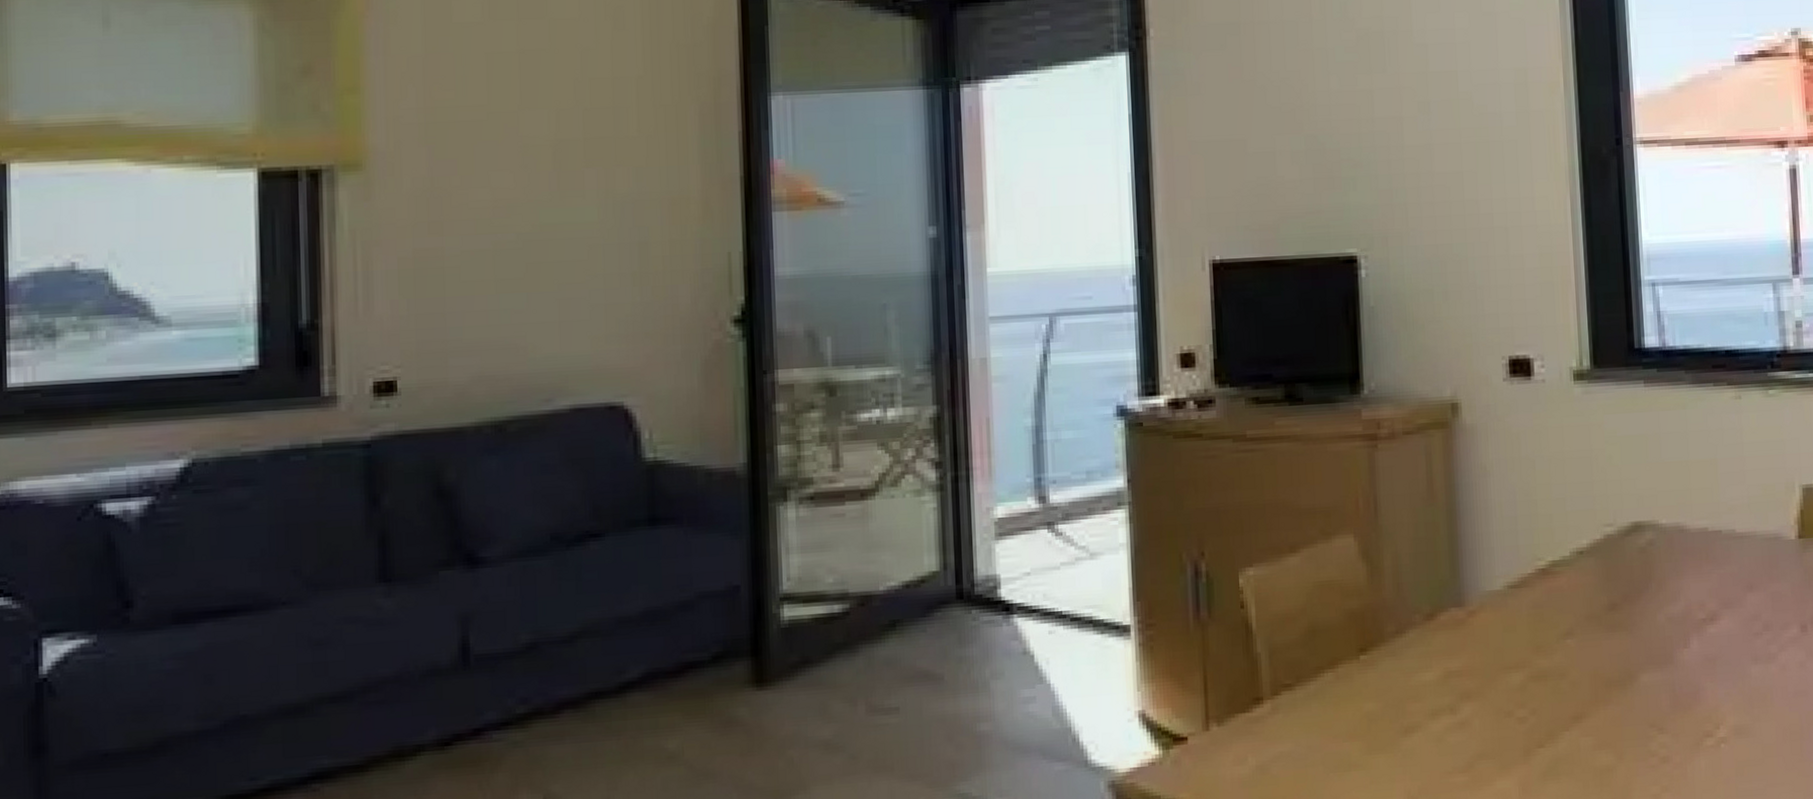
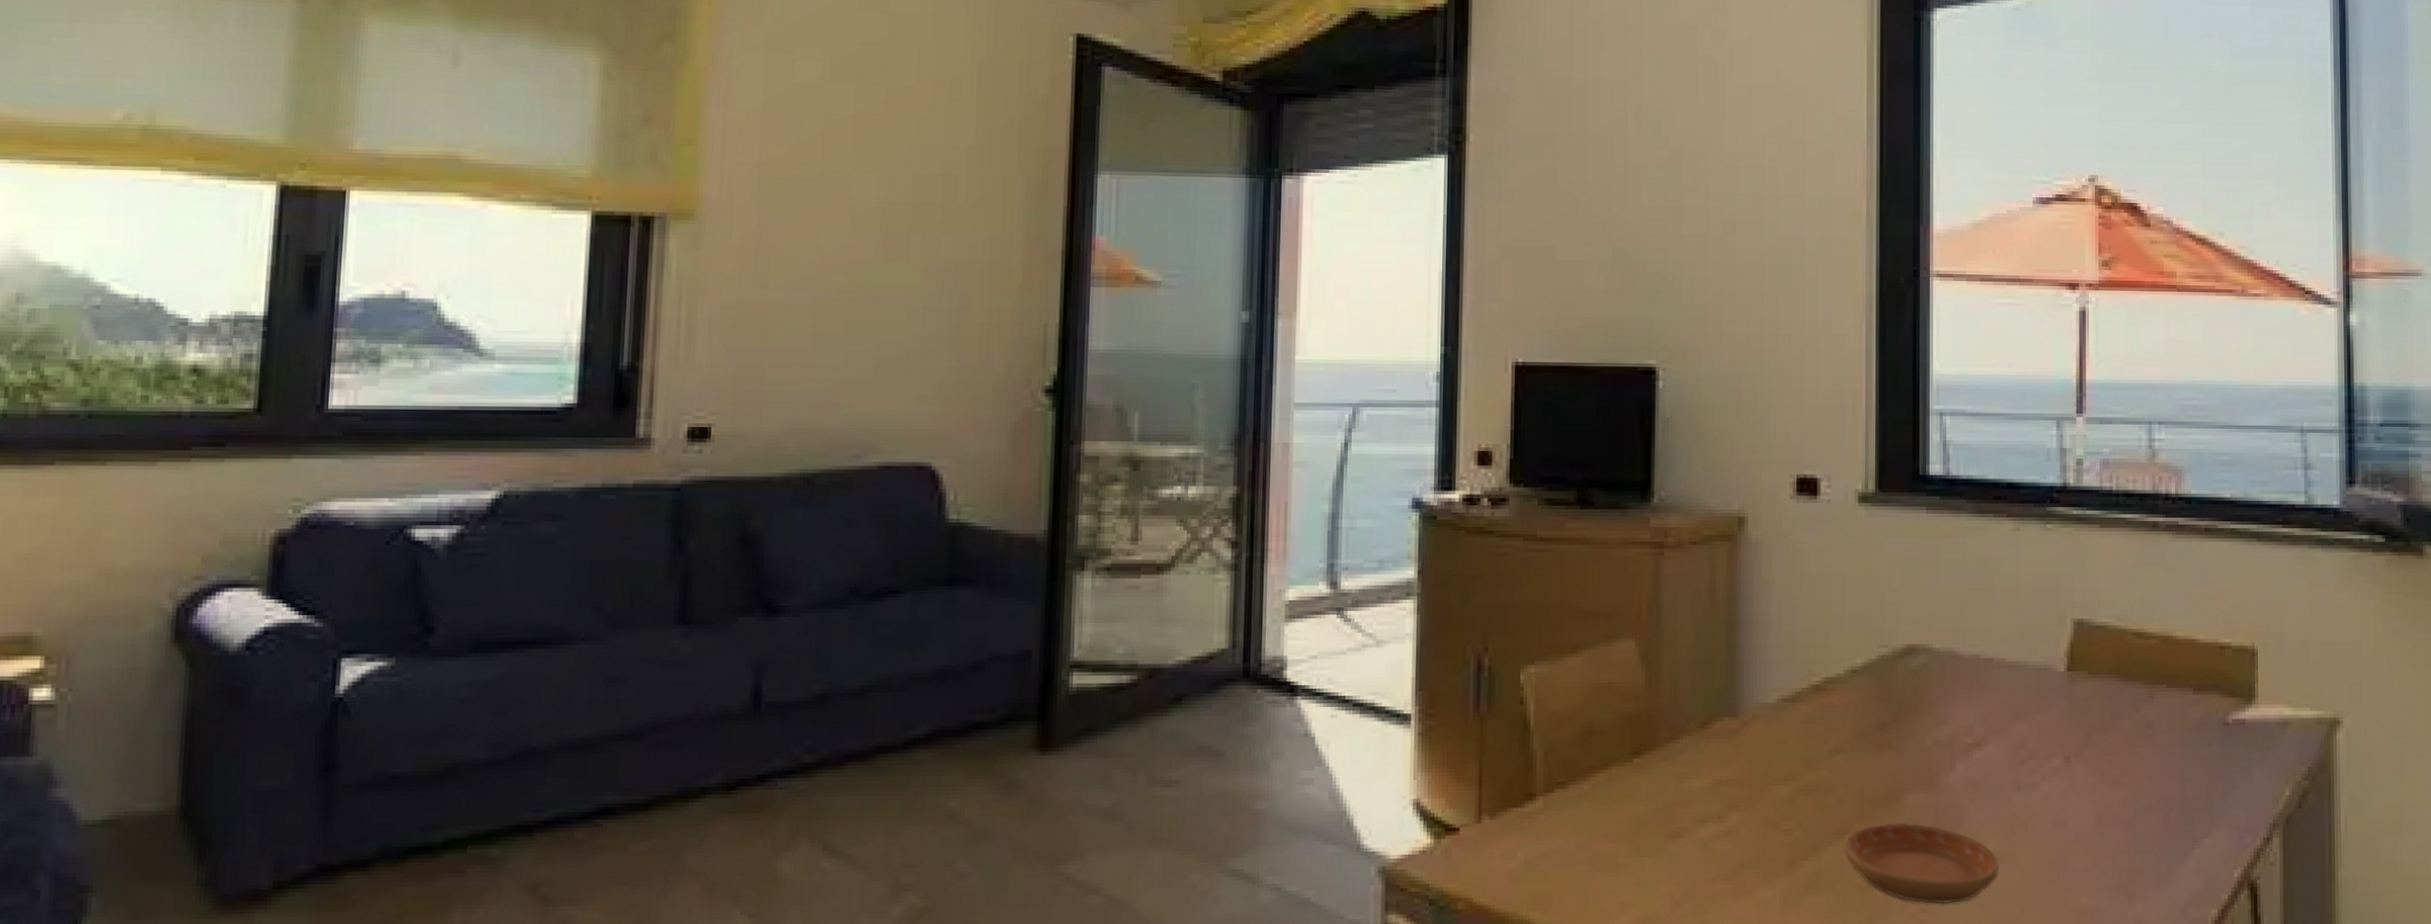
saucer: none [1580,702,1741,783] -> present [1844,822,1999,905]

